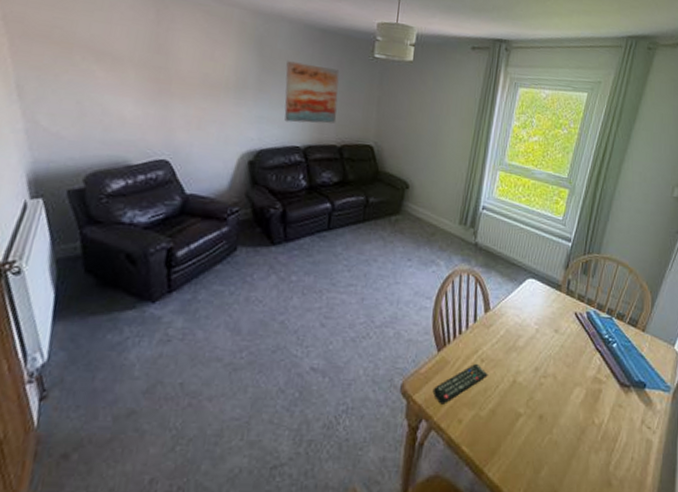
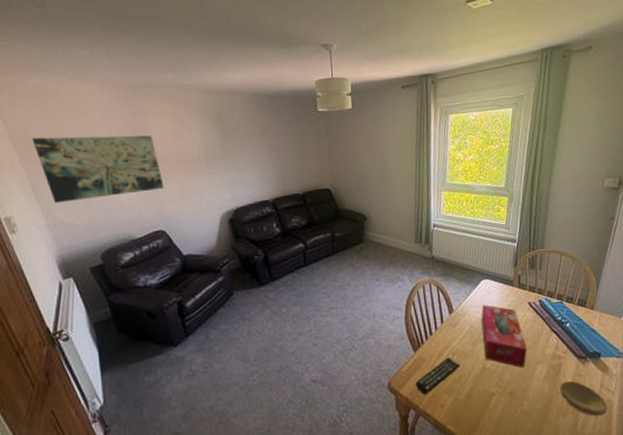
wall art: none [30,25,180,113] -> present [32,135,164,203]
wall art: present [284,61,340,124] -> none [244,128,295,181]
tissue box: none [517,308,566,389] -> present [481,305,527,368]
bowl: none [596,410,646,458] -> present [560,380,608,417]

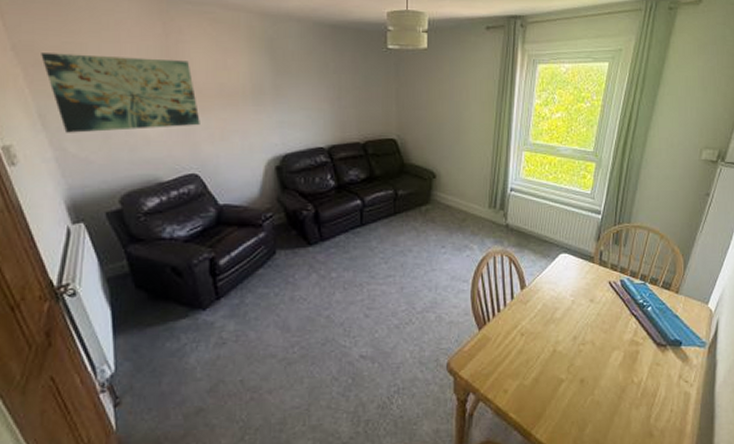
remote control: present [415,357,461,395] -> none [477,337,529,378]
tissue box: present [481,305,527,368] -> none [556,282,603,354]
bowl: present [560,380,608,417] -> none [635,369,684,410]

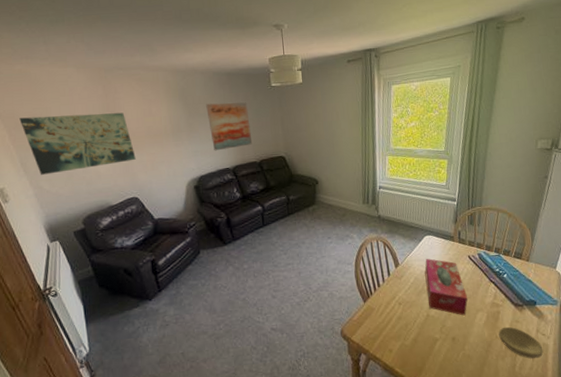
wall art: none [300,62,357,124] -> present [206,102,253,151]
tissue box: none [556,282,603,354] -> present [424,259,468,316]
bowl: none [635,369,684,410] -> present [498,326,544,359]

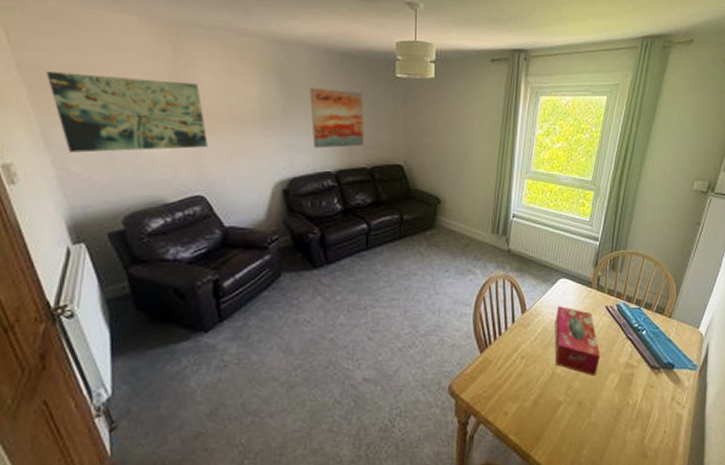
bowl: present [498,326,544,359] -> none [630,392,677,431]

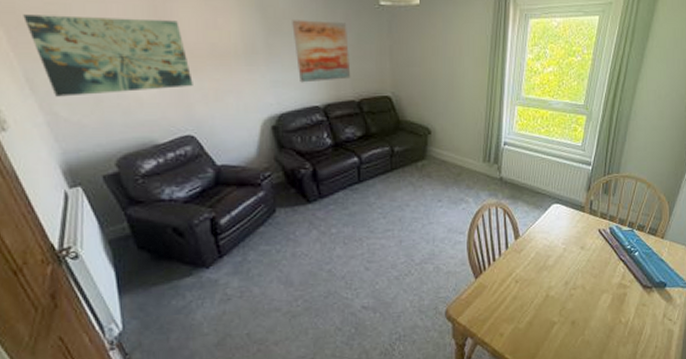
tissue box: present [555,306,600,376] -> none [548,231,593,297]

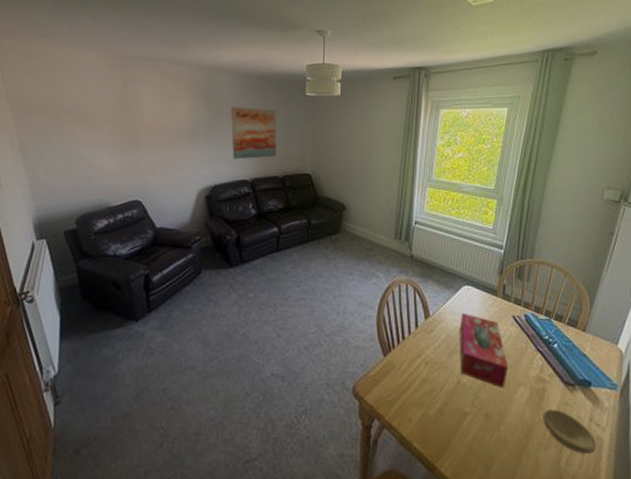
wall art: present [23,14,193,97] -> none [27,99,146,164]
tissue box: none [548,231,593,297] -> present [459,313,508,388]
bowl: none [623,310,668,346] -> present [542,409,597,455]

